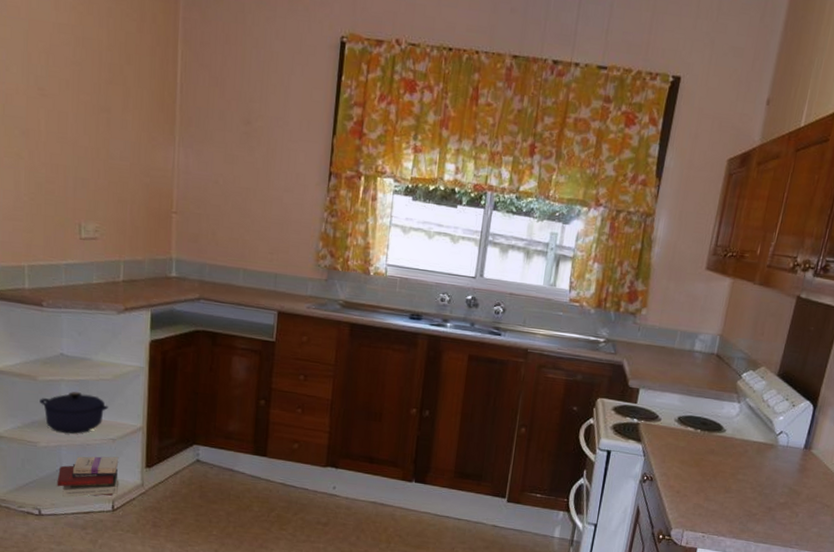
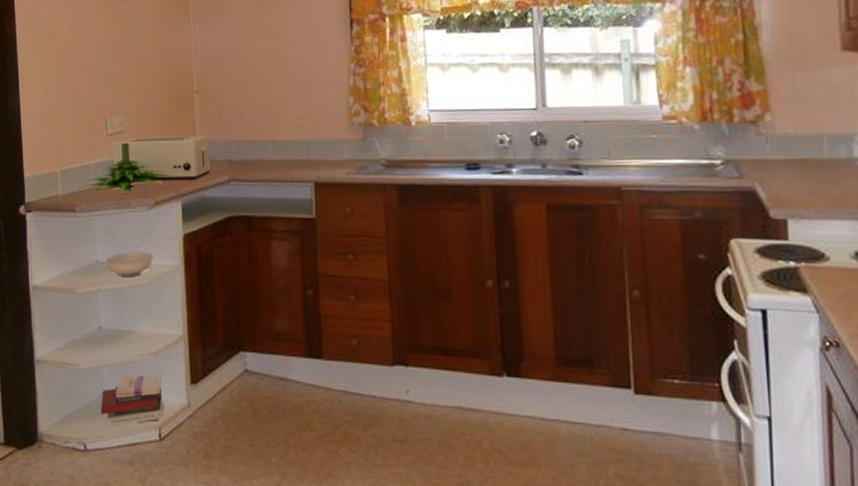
cooking pot: present [40,391,108,434] -> none [78,301,147,350]
plant: none [46,248,145,296] -> present [78,142,174,194]
bowl: none [70,349,119,372] -> present [105,252,154,278]
toaster: none [84,245,184,294] -> present [112,135,211,181]

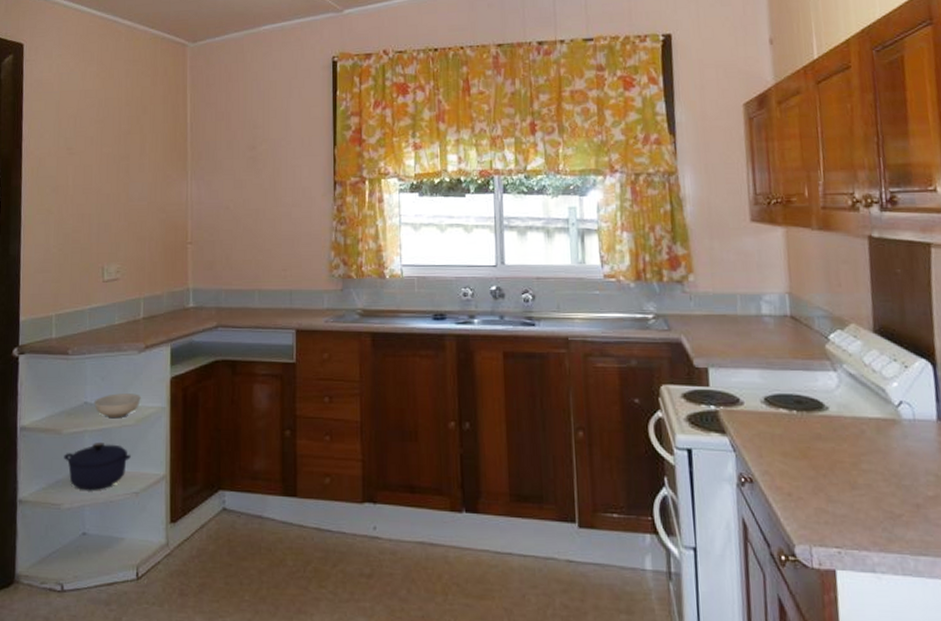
plant: present [78,142,174,194] -> none [71,289,165,337]
cooking pot: none [78,301,147,350] -> present [64,441,131,490]
books: present [100,374,164,428] -> none [80,513,143,568]
toaster: present [112,135,211,181] -> none [107,283,200,326]

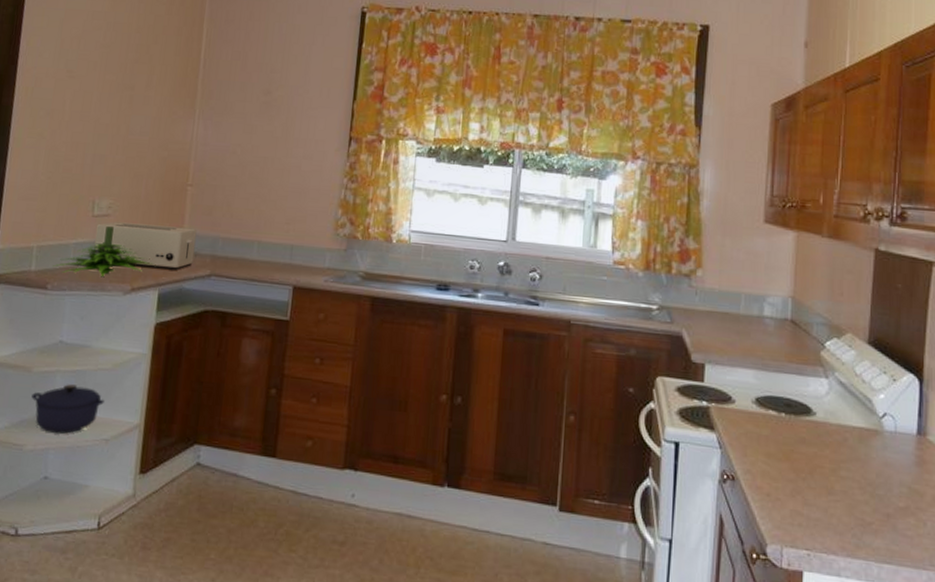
plant: none [71,289,165,337] -> present [53,225,155,276]
bowl: present [94,393,141,419] -> none [69,335,121,361]
toaster: none [107,283,200,326] -> present [94,221,197,272]

